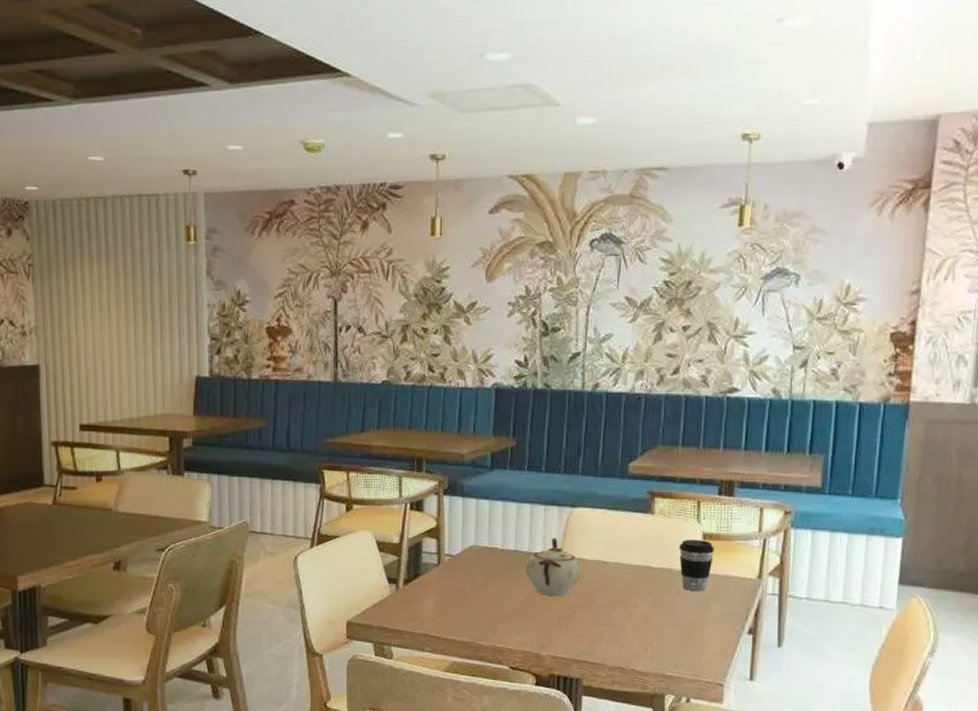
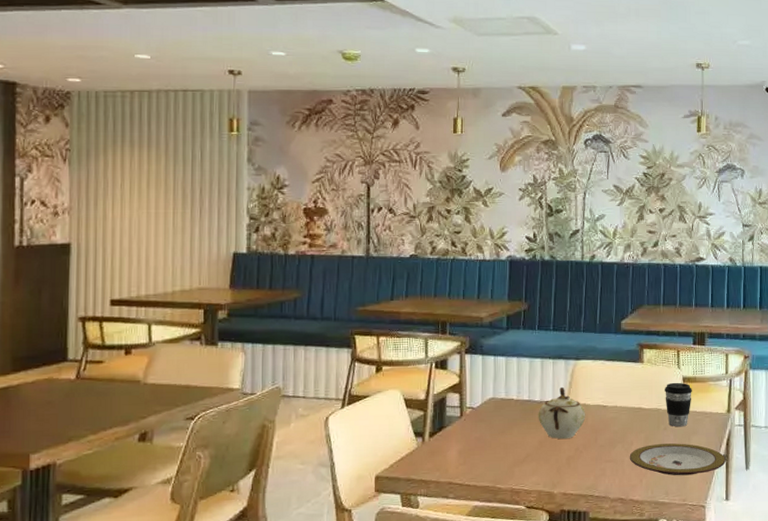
plate: none [632,609,753,648] -> present [629,443,726,476]

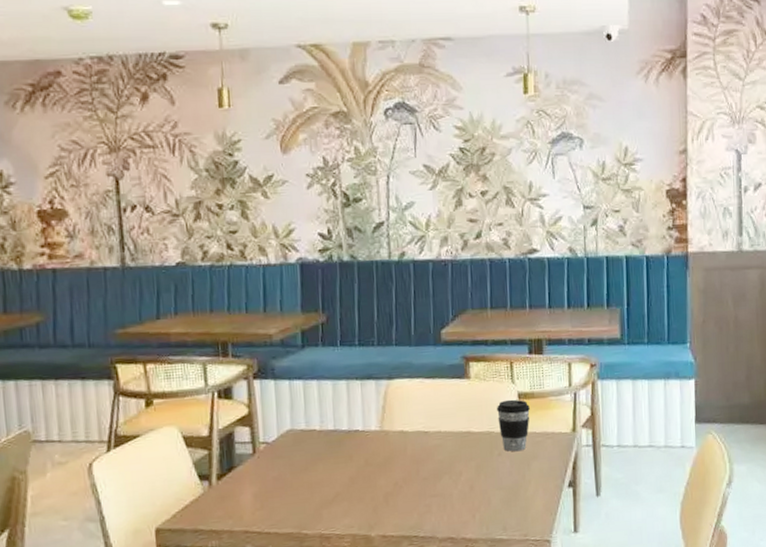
sugar bowl: present [538,386,586,440] -> none [346,412,404,474]
plate: present [629,443,726,476] -> none [458,470,573,508]

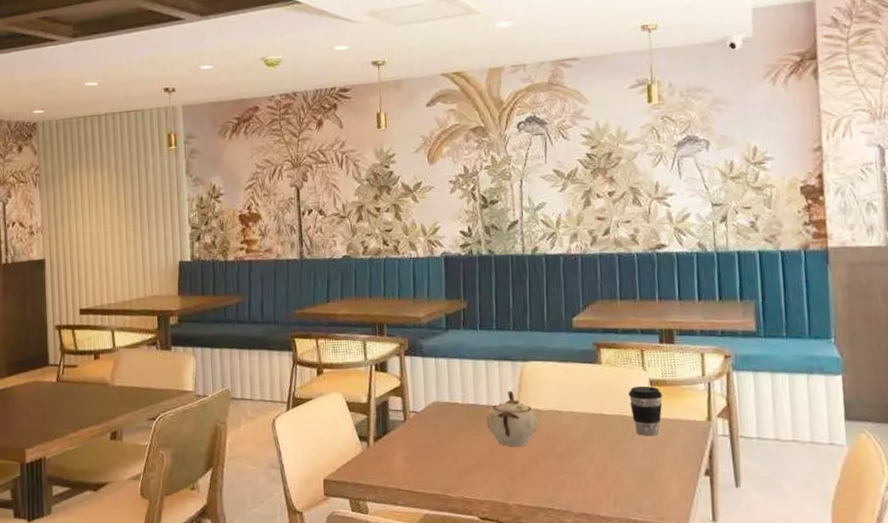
sugar bowl: none [346,412,404,474] -> present [485,390,539,447]

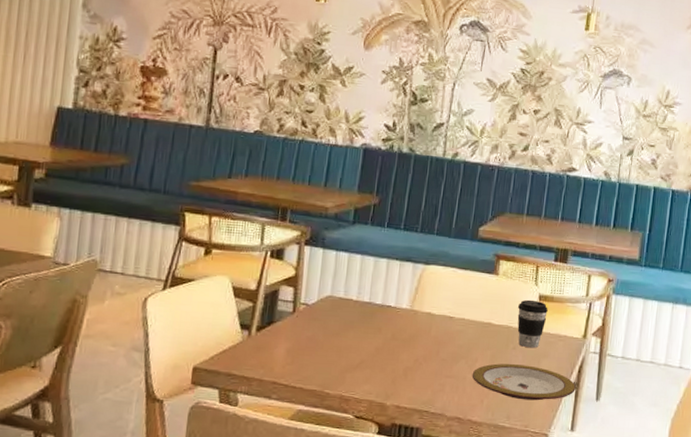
sugar bowl: present [485,390,539,447] -> none [377,291,430,349]
plate: none [592,454,710,492] -> present [472,363,576,401]

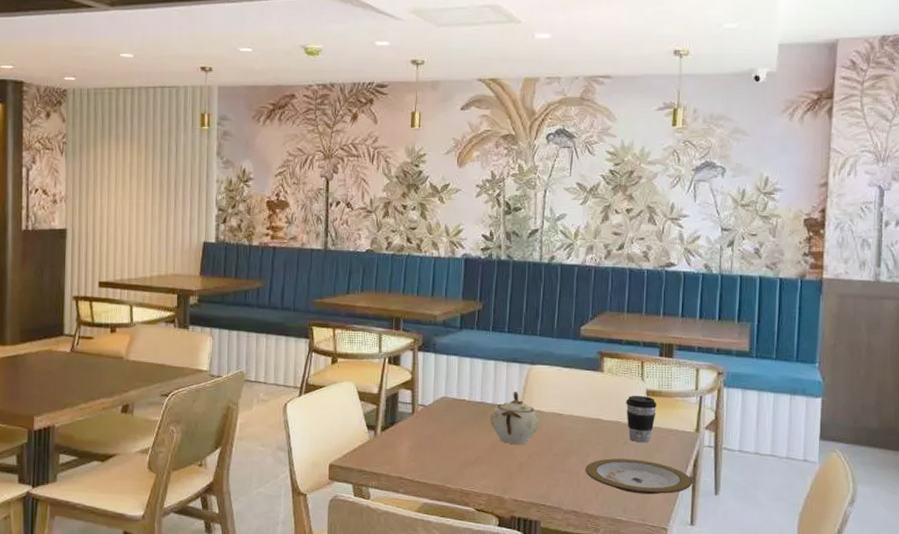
sugar bowl: none [377,291,430,349] -> present [490,391,540,445]

